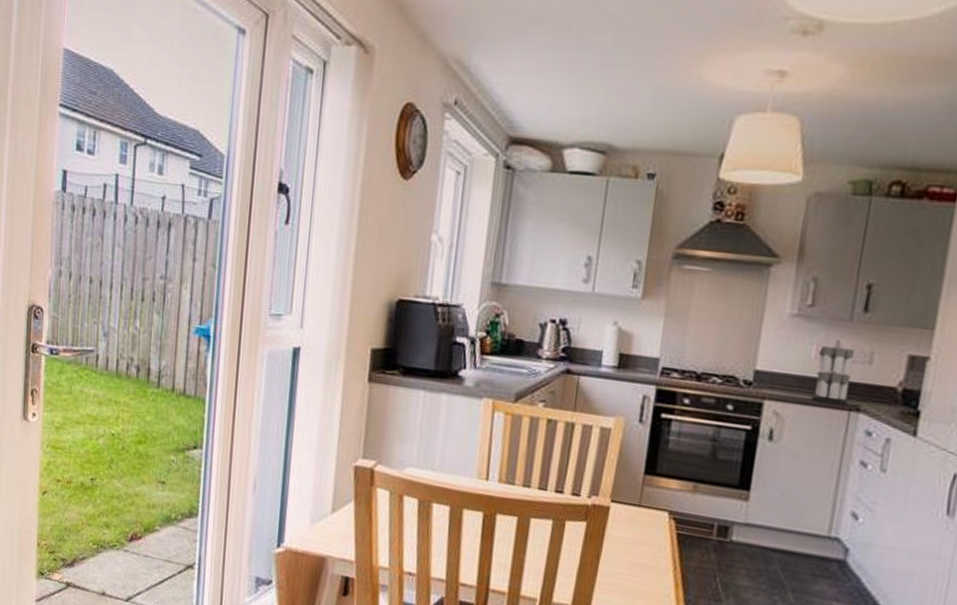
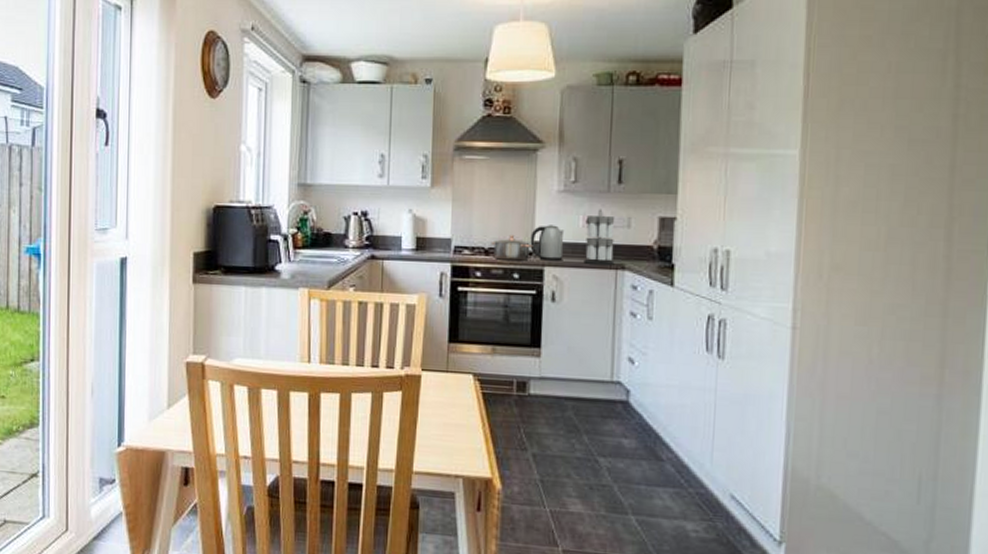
cooking pot: none [704,360,754,392] -> present [491,235,533,261]
kettle: none [750,352,793,395] -> present [530,225,565,261]

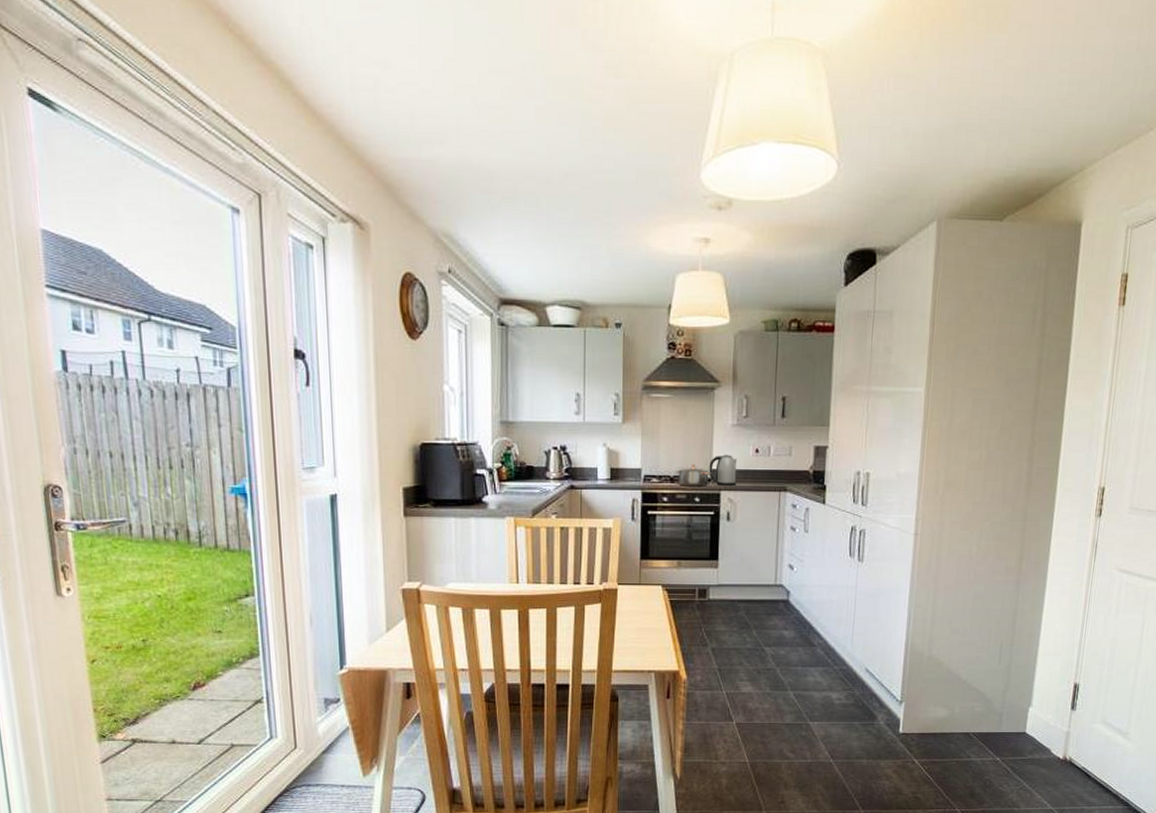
spice rack: present [583,209,615,265] -> none [753,440,779,488]

